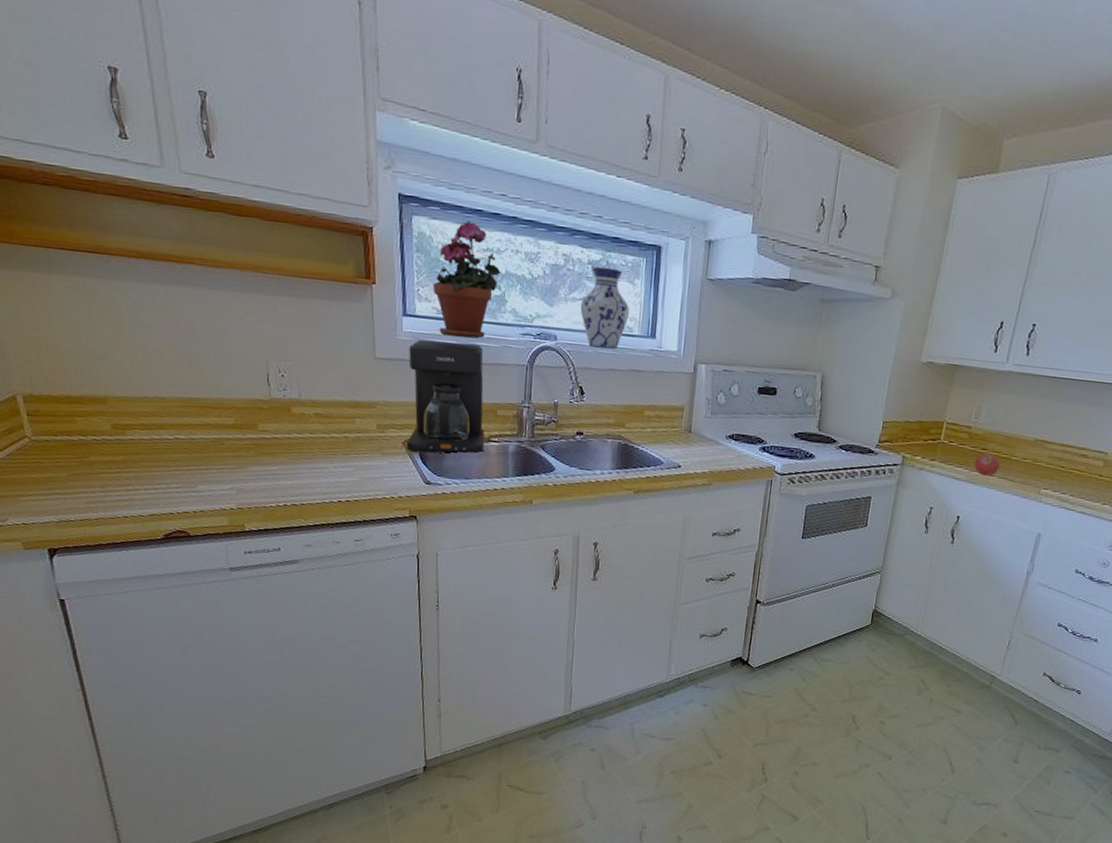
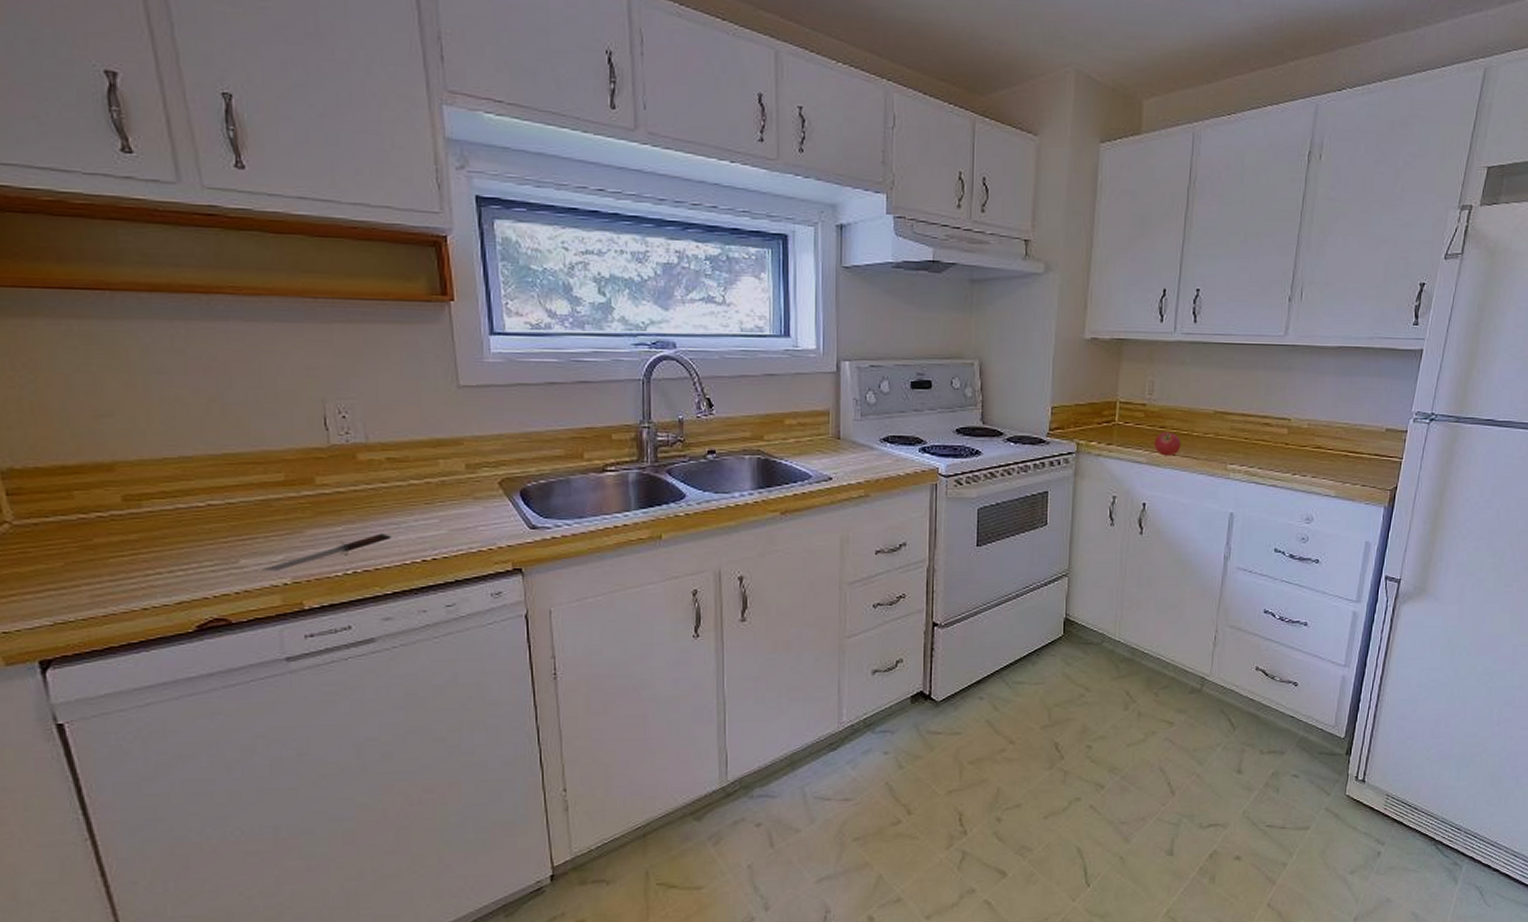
knife: none [214,475,315,498] -> present [262,533,391,571]
coffee maker: present [407,339,485,454] -> none [500,360,599,492]
potted plant: present [432,220,501,339] -> none [523,221,604,355]
vase: present [580,266,630,350] -> none [700,261,758,353]

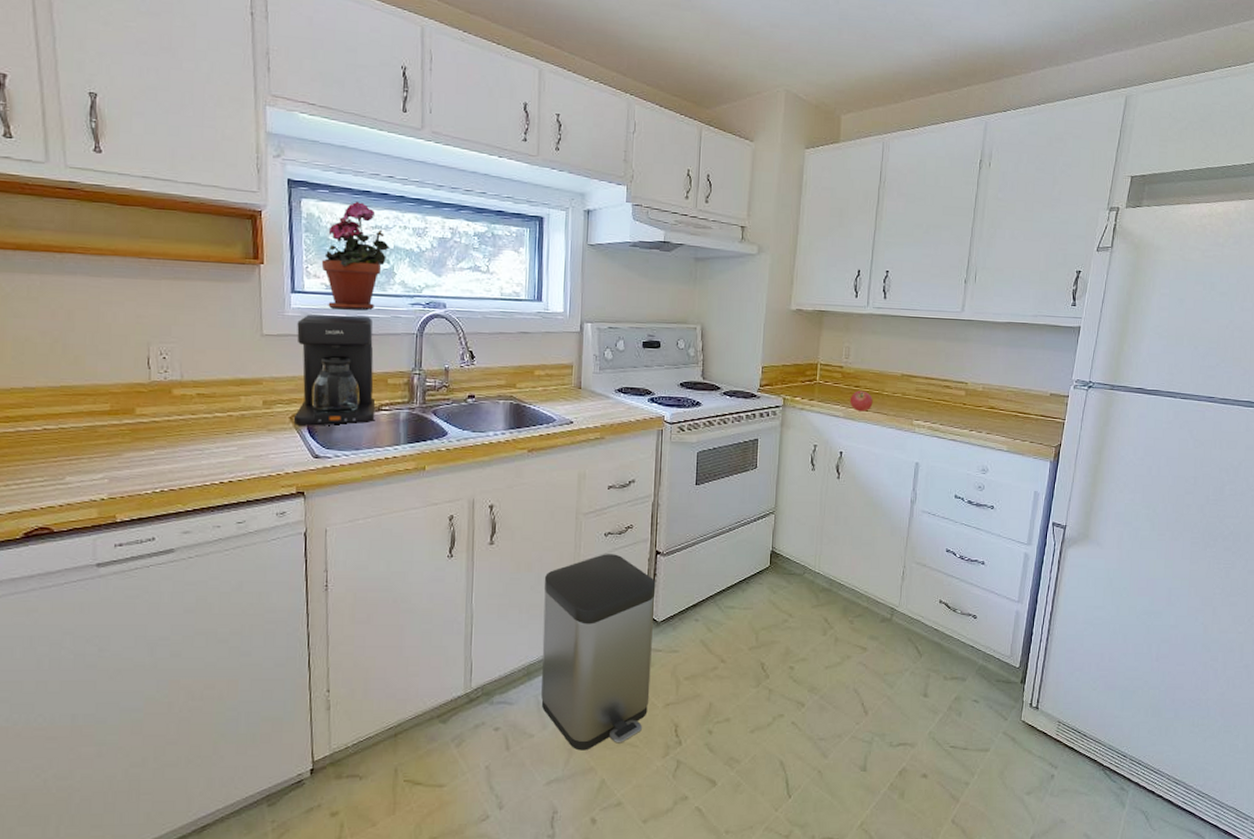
knife: present [262,533,391,571] -> none [83,458,196,488]
coffee maker: none [500,360,599,492] -> present [294,314,376,426]
potted plant: none [523,221,604,355] -> present [321,201,390,311]
pedal bin: none [805,627,934,845] -> present [541,554,656,751]

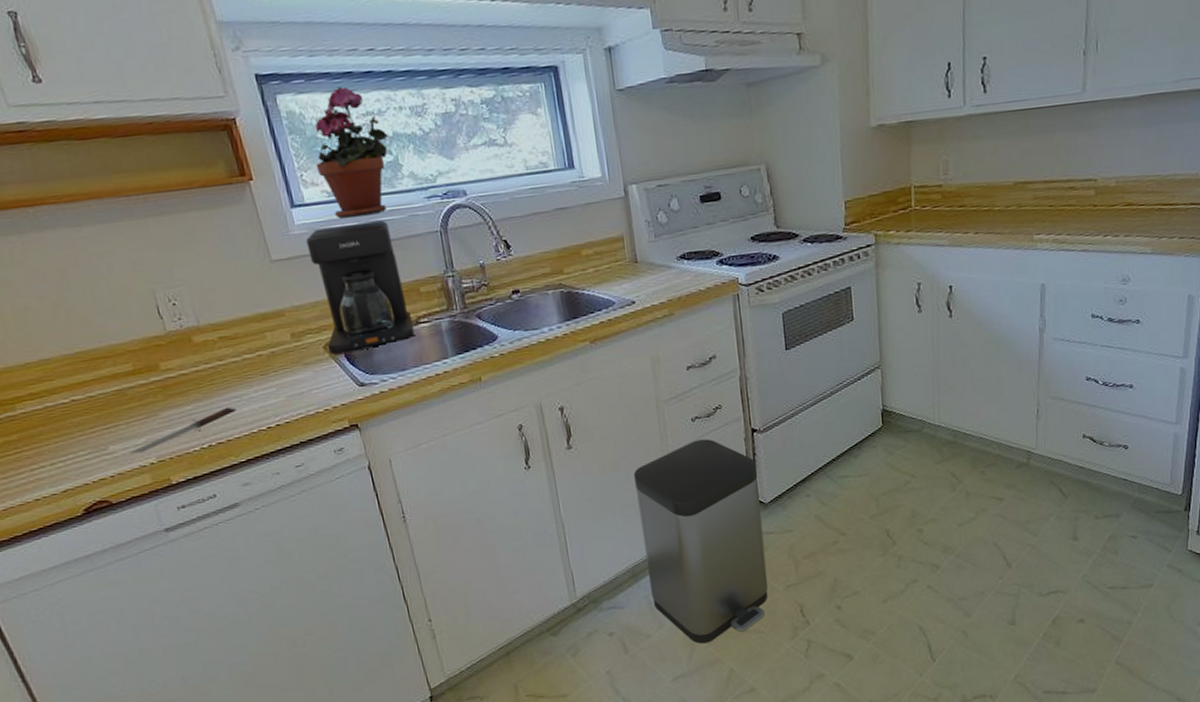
knife: none [83,458,196,488] -> present [129,407,237,454]
fruit: present [849,390,873,413] -> none [954,210,983,237]

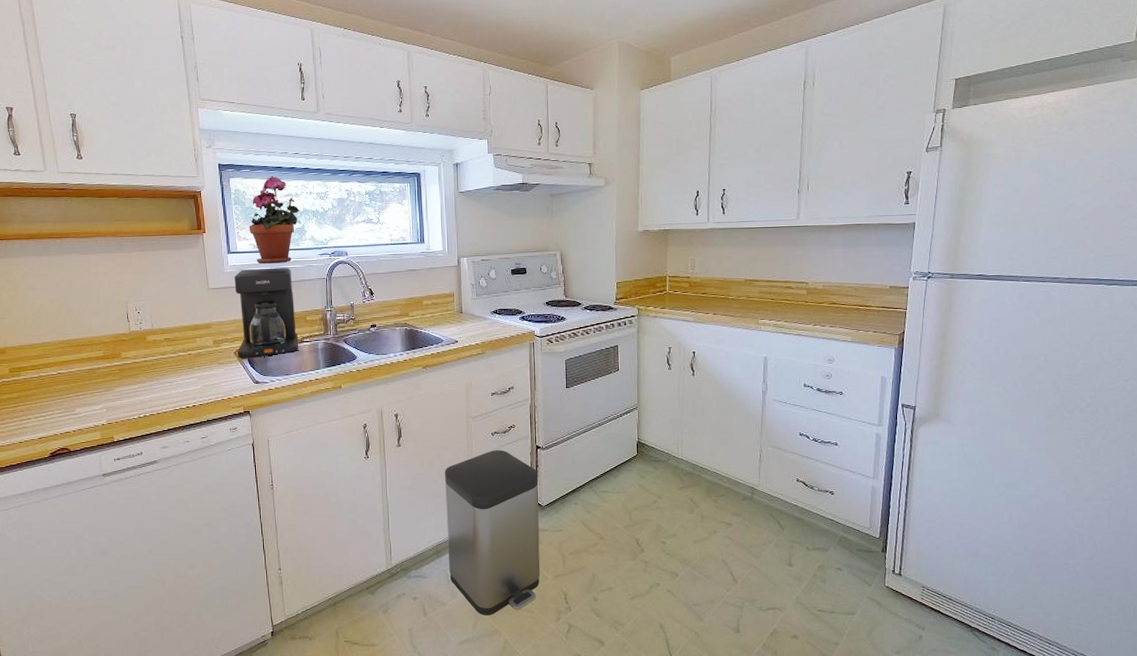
knife: present [129,407,237,454] -> none [89,389,167,416]

